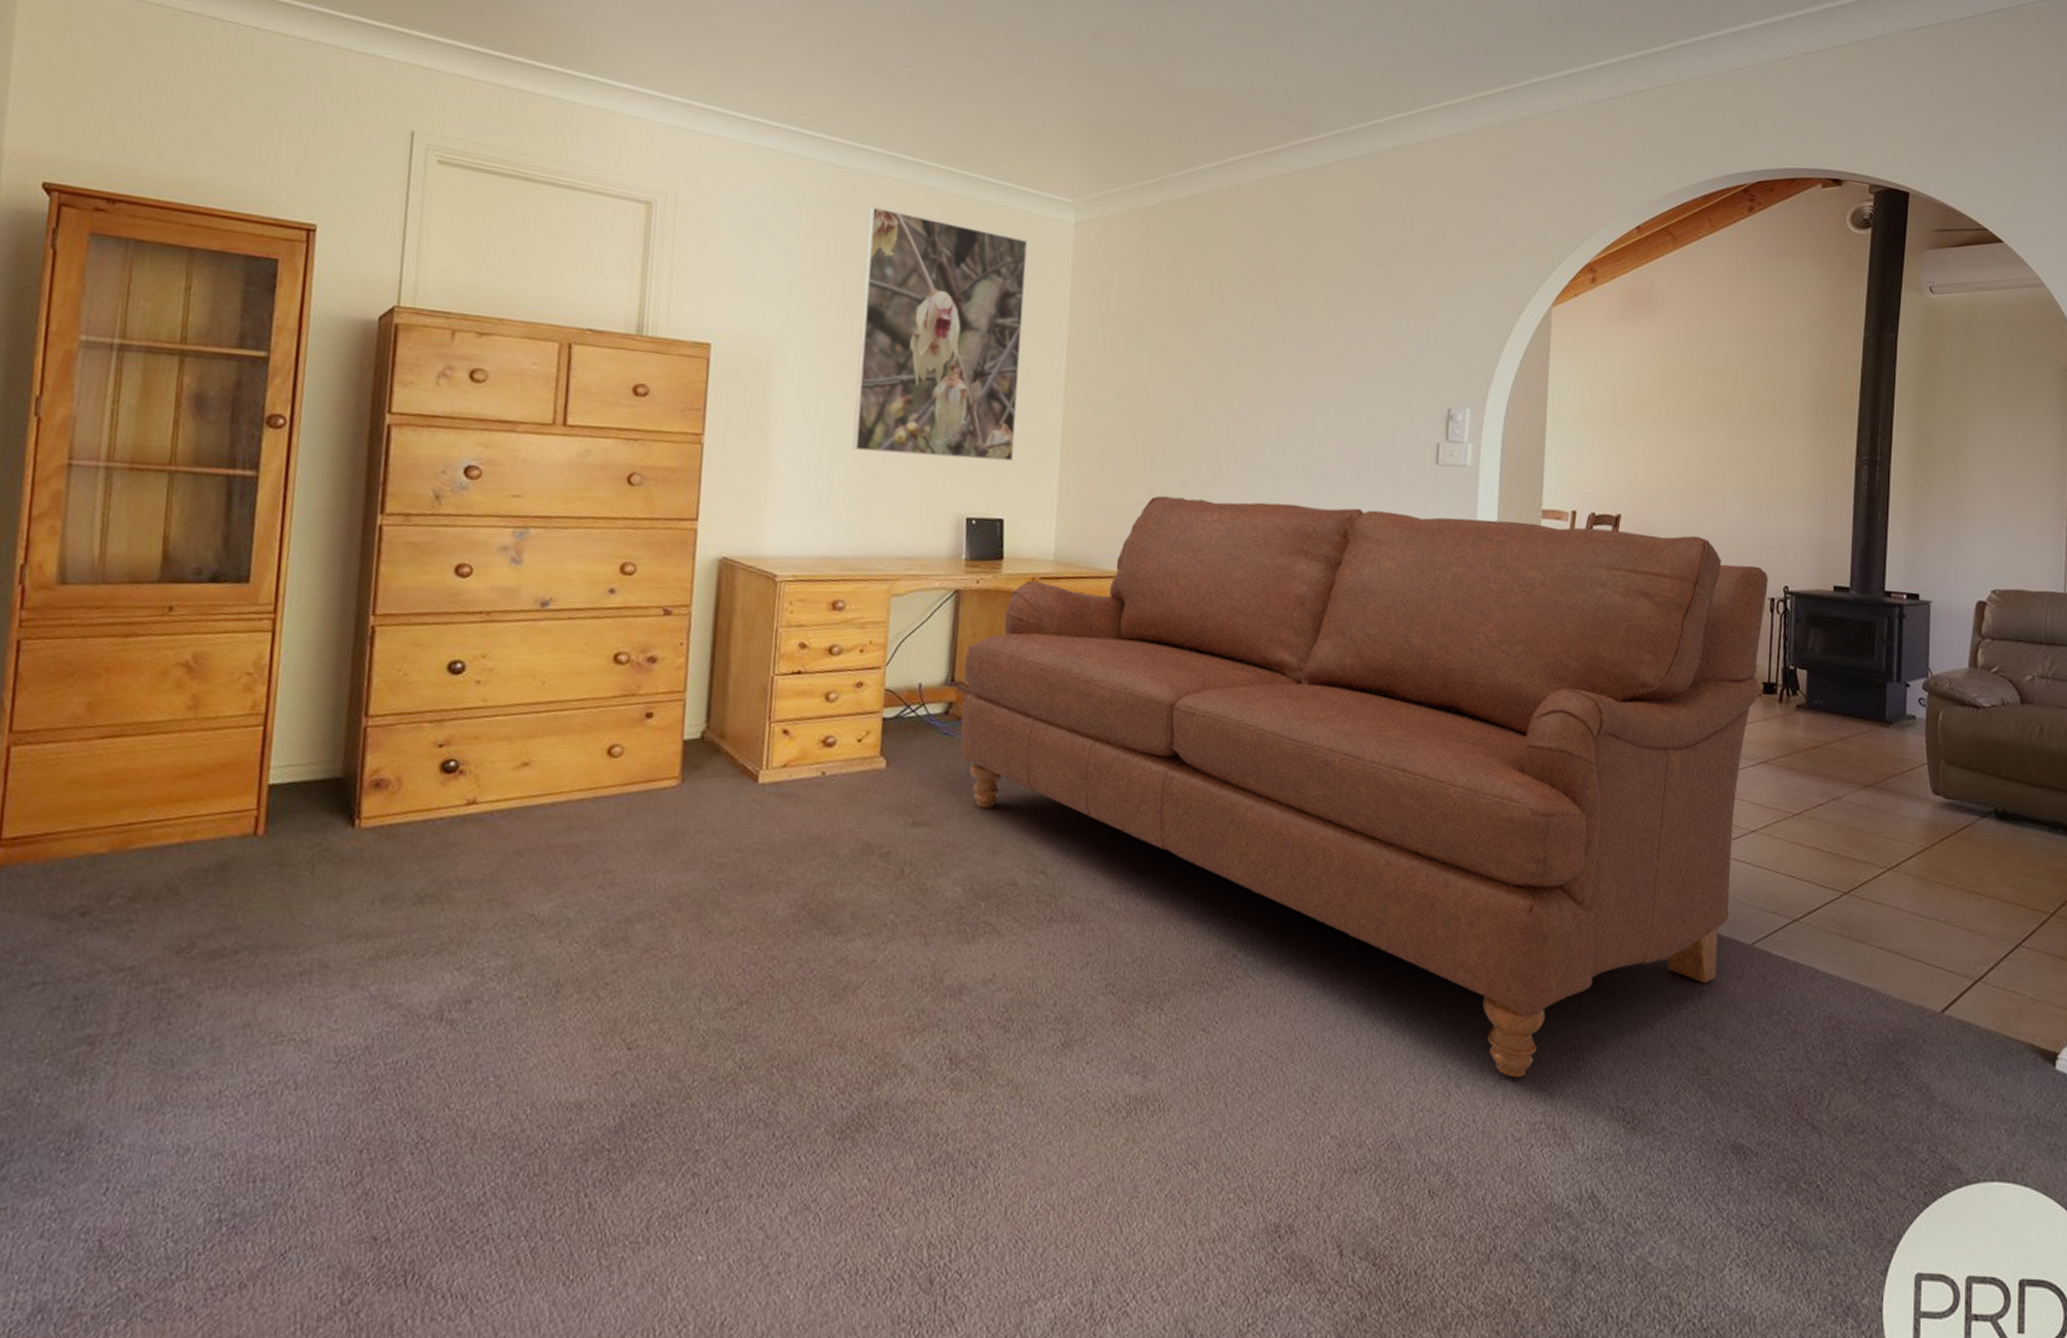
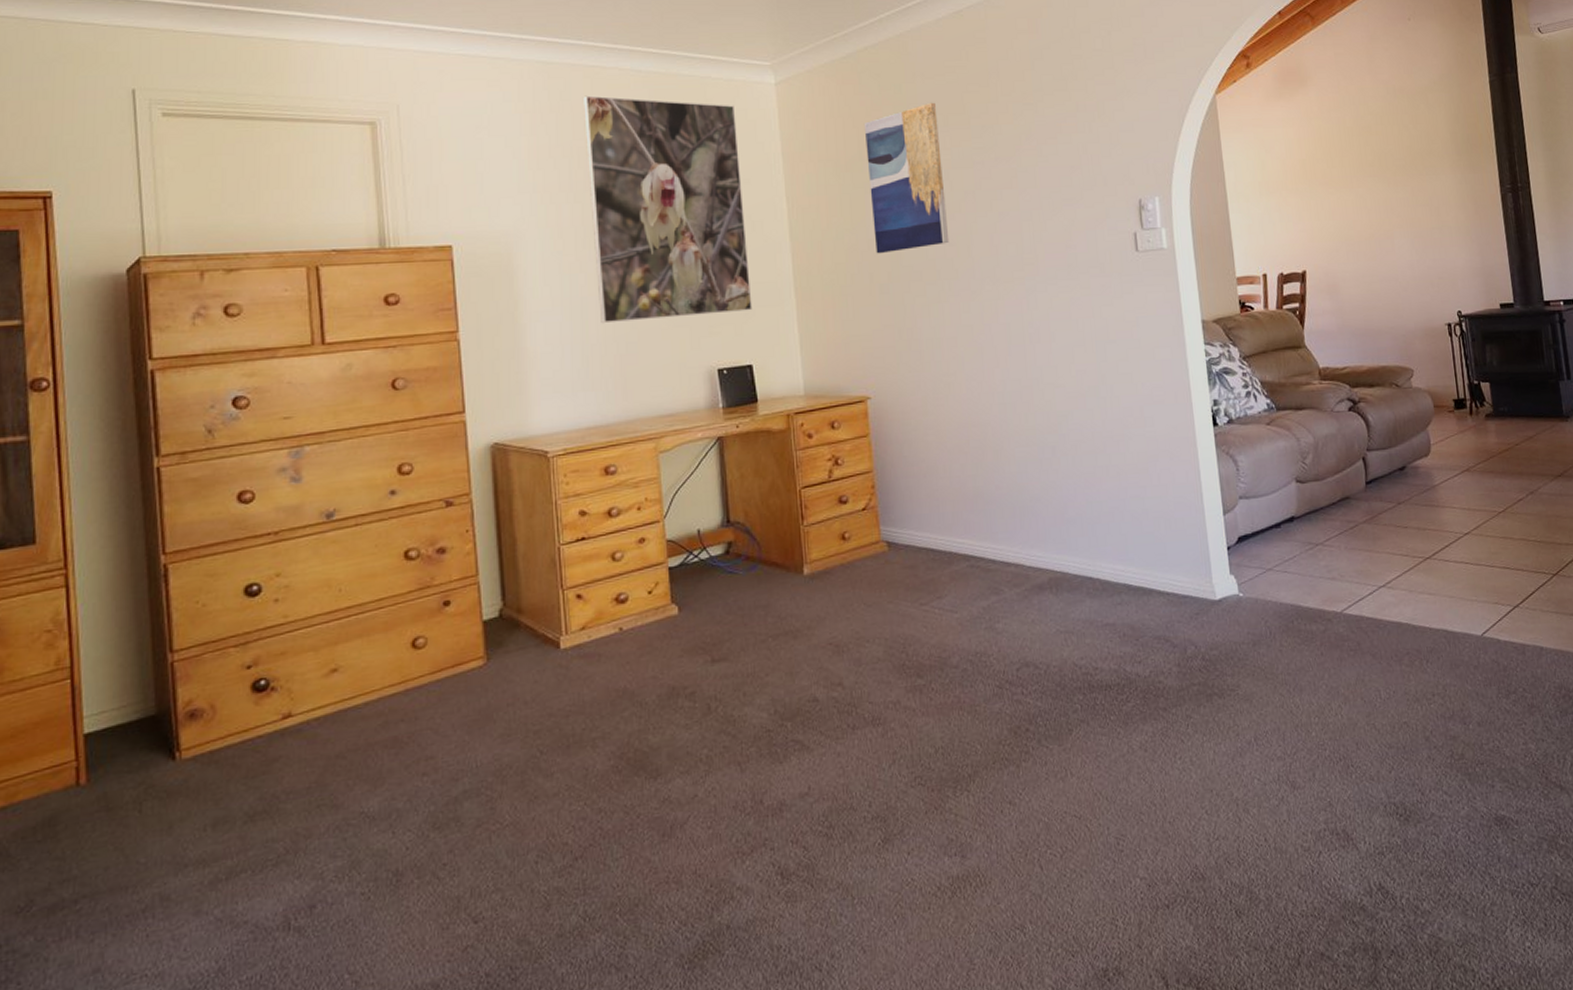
sofa: present [960,496,1768,1078] -> none [736,278,1458,794]
wall art: none [1154,268,1244,424] -> present [863,102,950,254]

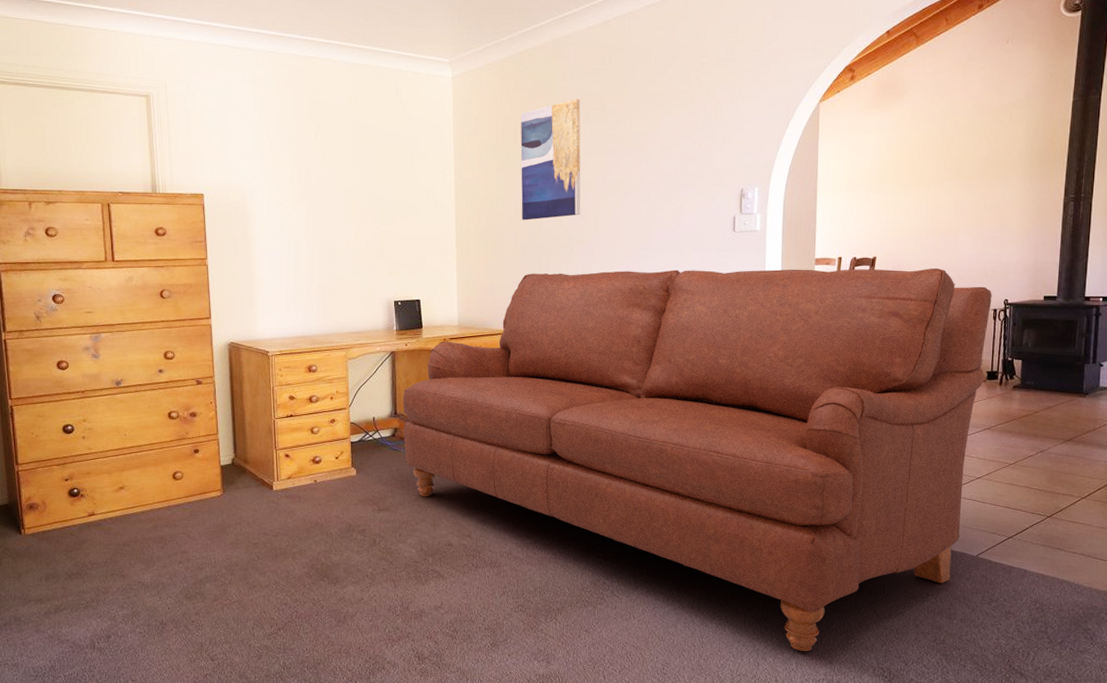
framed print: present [583,95,753,324] -> none [303,81,423,261]
sofa: none [736,278,1458,794] -> present [402,267,992,652]

